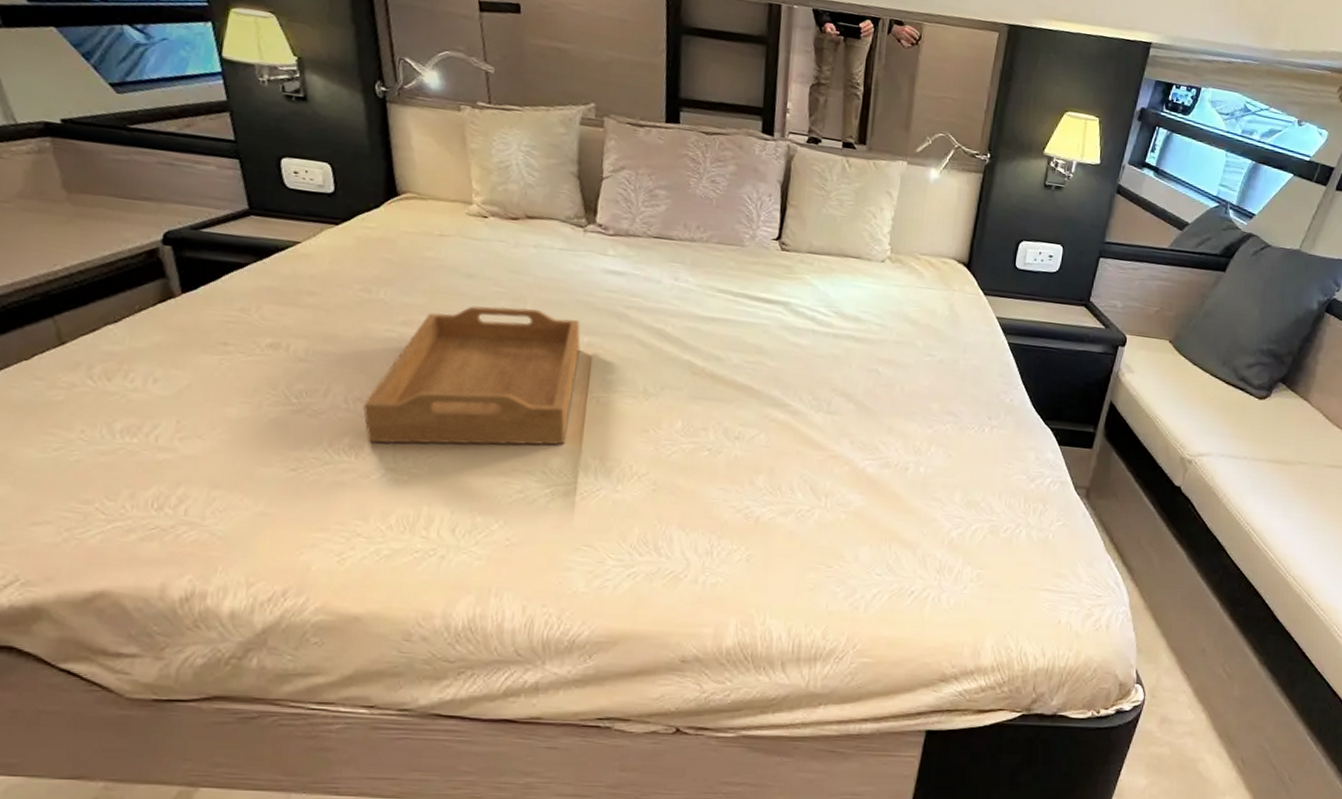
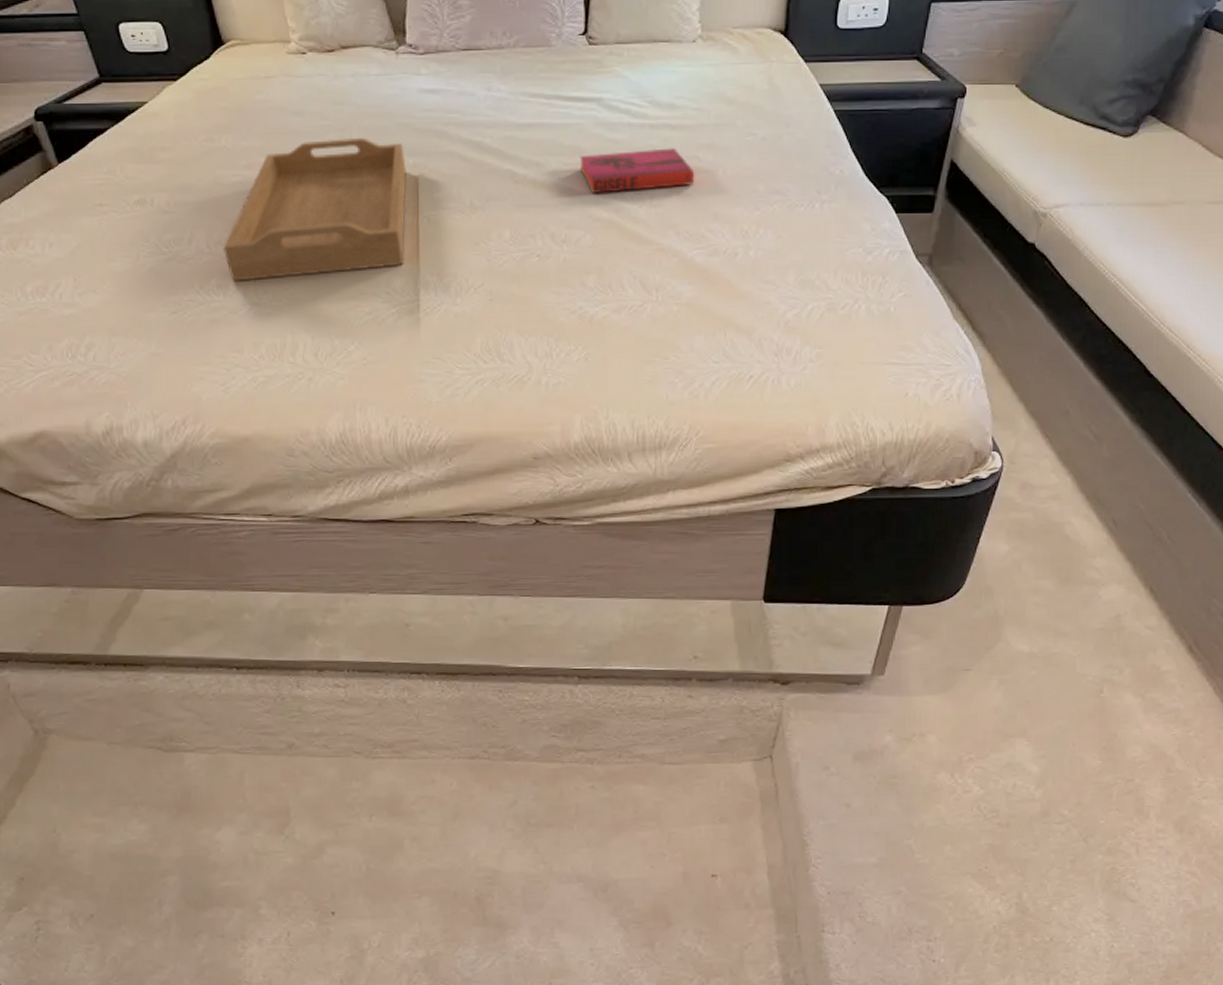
hardback book: none [760,355,874,397] -> present [579,148,695,194]

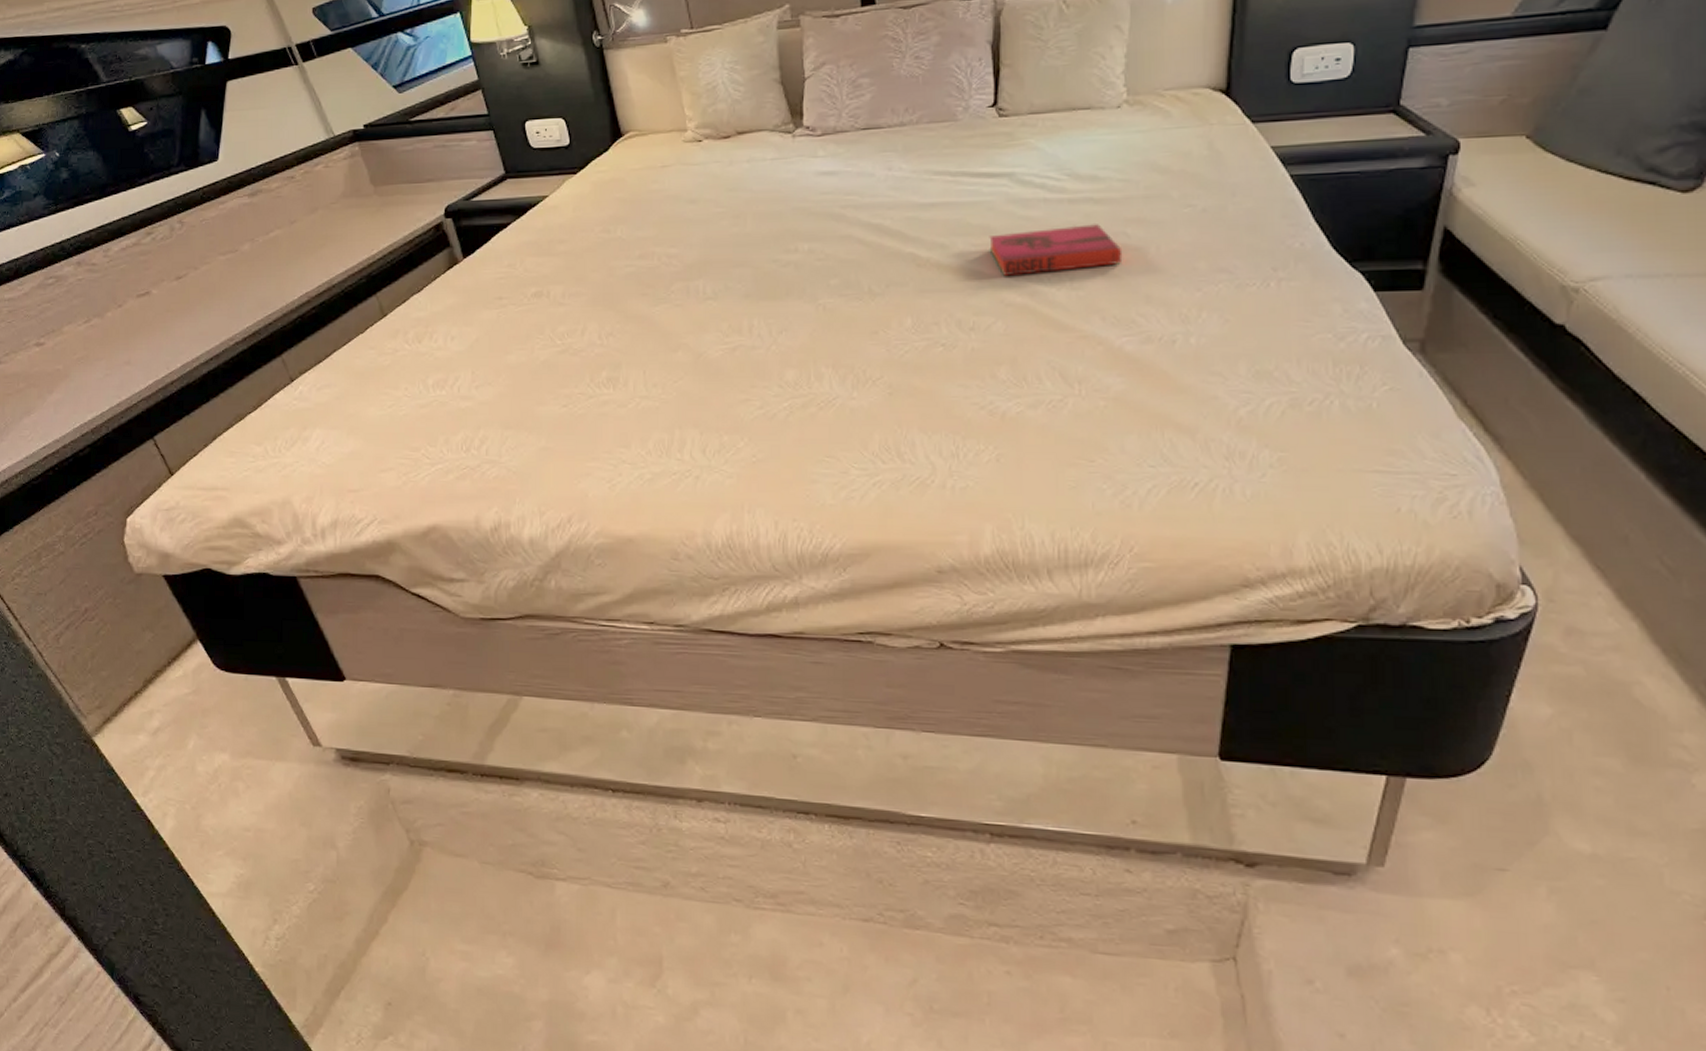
serving tray: present [223,137,407,281] -> none [615,223,802,374]

